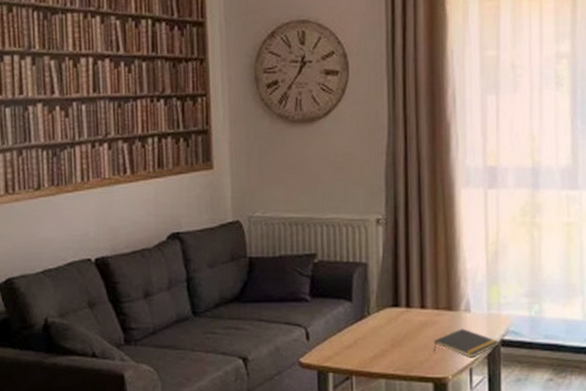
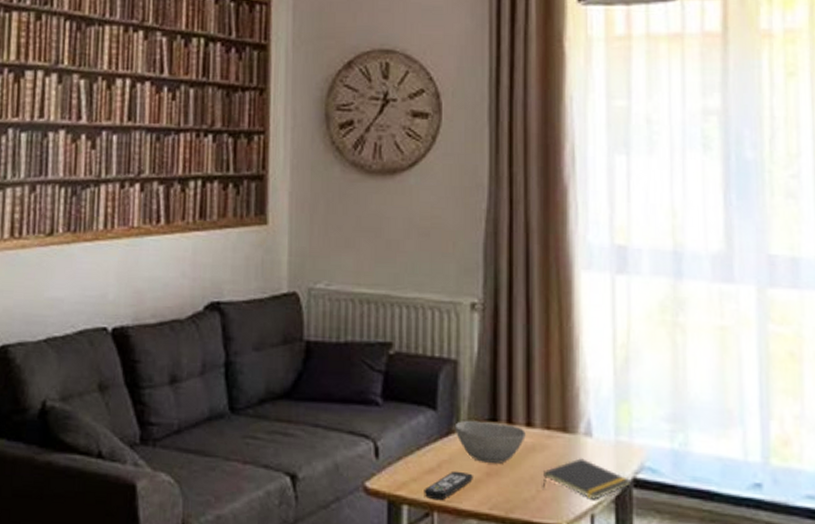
remote control: none [344,345,381,368] -> present [424,471,473,501]
bowl: none [366,307,420,337] -> present [454,420,526,464]

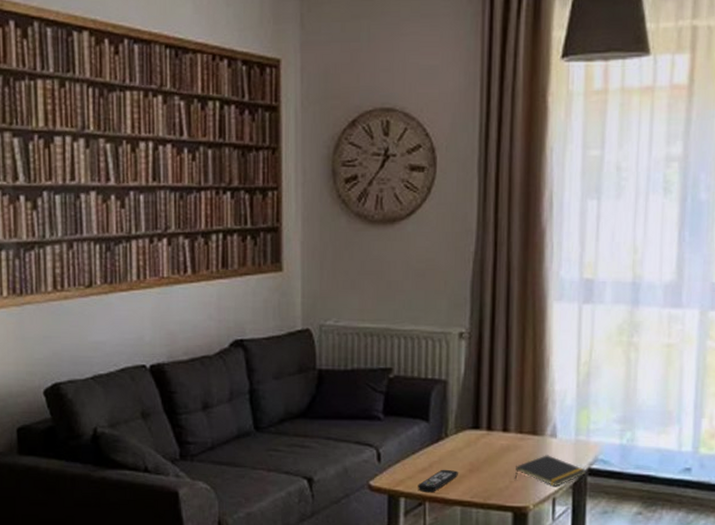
bowl: present [454,420,526,464] -> none [443,428,502,462]

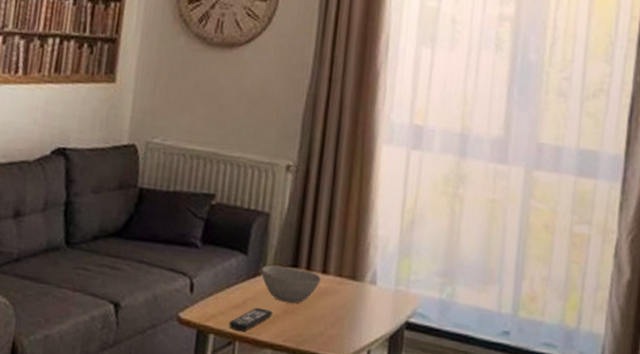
bowl: none [443,428,502,462] -> present [261,265,321,303]
notepad: present [514,455,587,487] -> none [330,302,405,338]

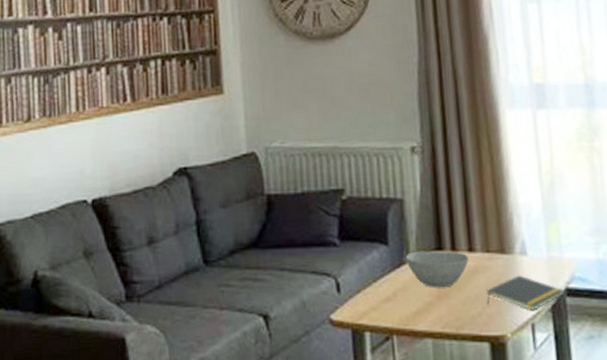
remote control: present [229,307,273,332] -> none [383,297,426,325]
notepad: none [330,302,405,338] -> present [487,275,565,311]

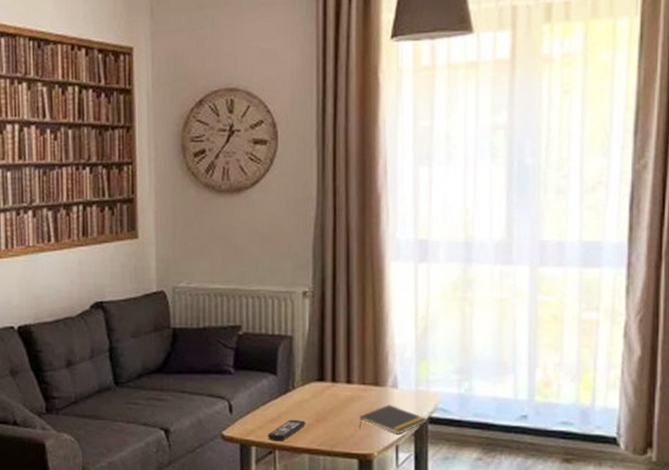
remote control: none [383,297,426,325] -> present [268,419,306,442]
bowl: present [405,251,469,287] -> none [291,381,346,412]

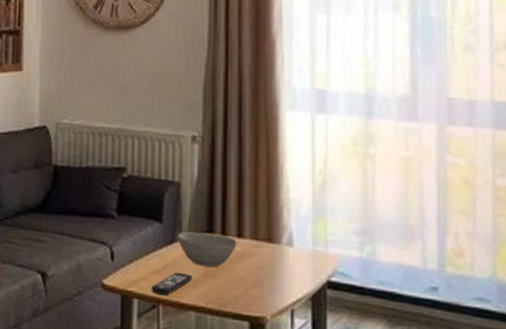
bowl: none [291,381,346,412] -> present [177,231,237,267]
notepad: present [359,405,428,435] -> none [250,264,326,298]

